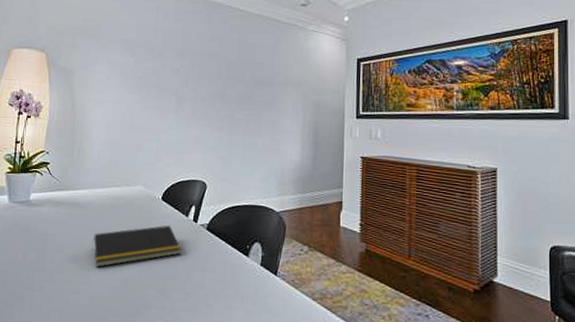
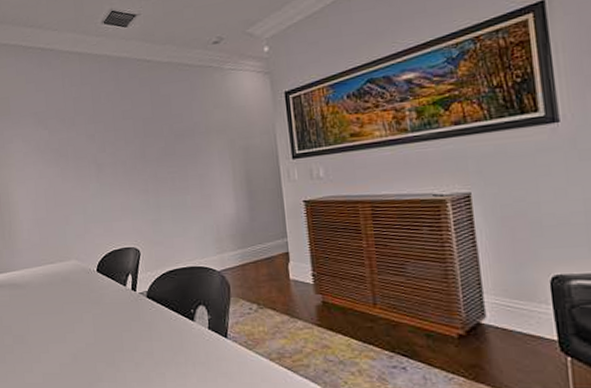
notepad: present [91,225,182,267] -> none [36,296,125,345]

